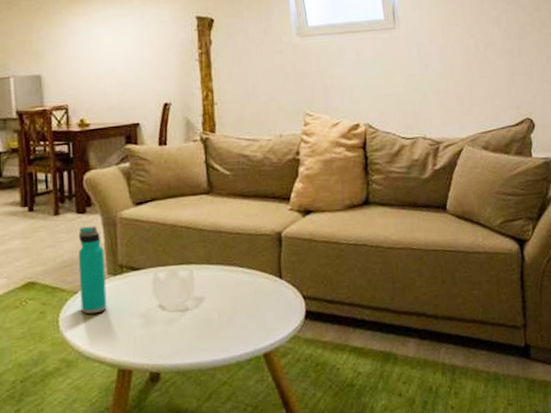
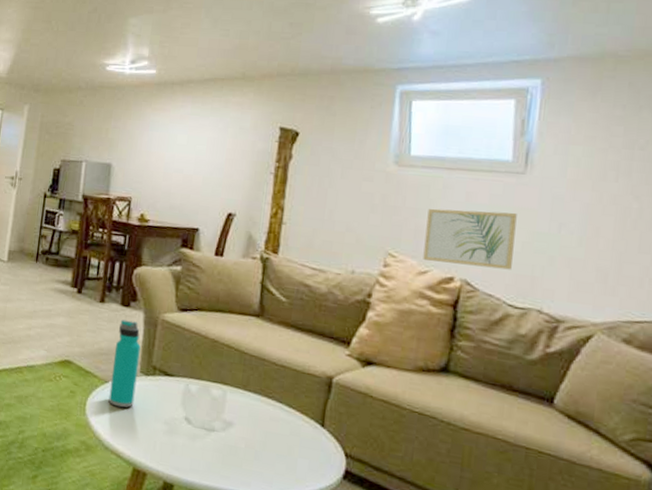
wall art: none [330,61,399,114] -> present [423,208,517,270]

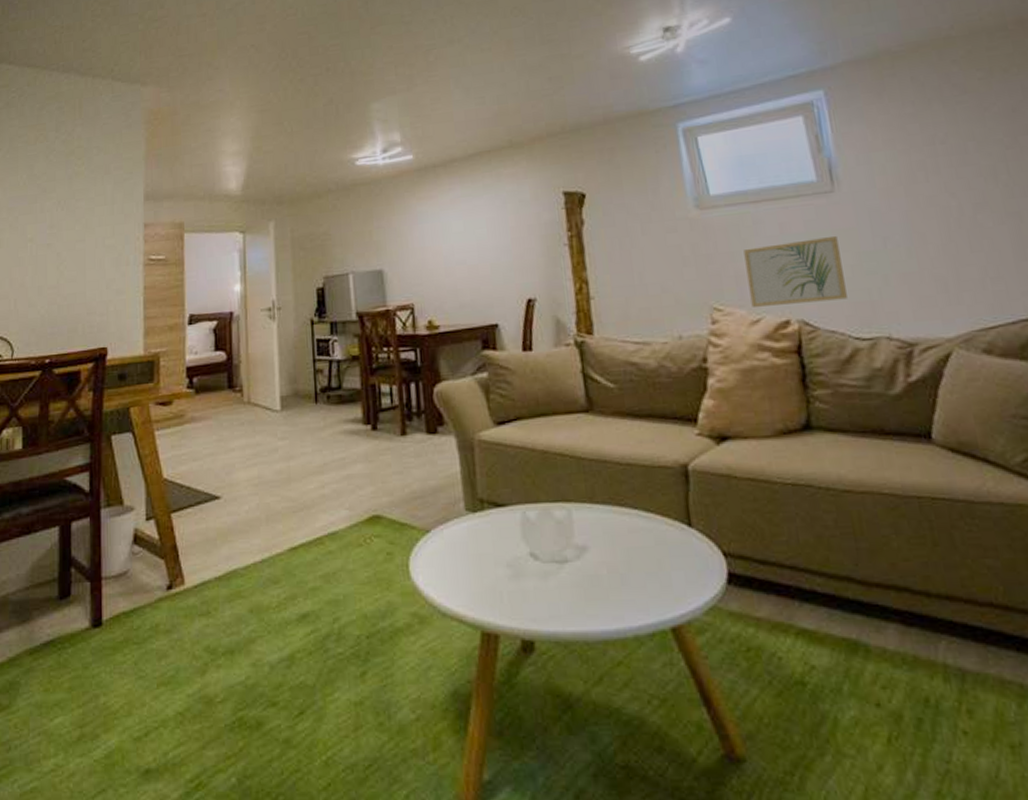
water bottle: present [108,319,141,408] -> none [429,449,466,560]

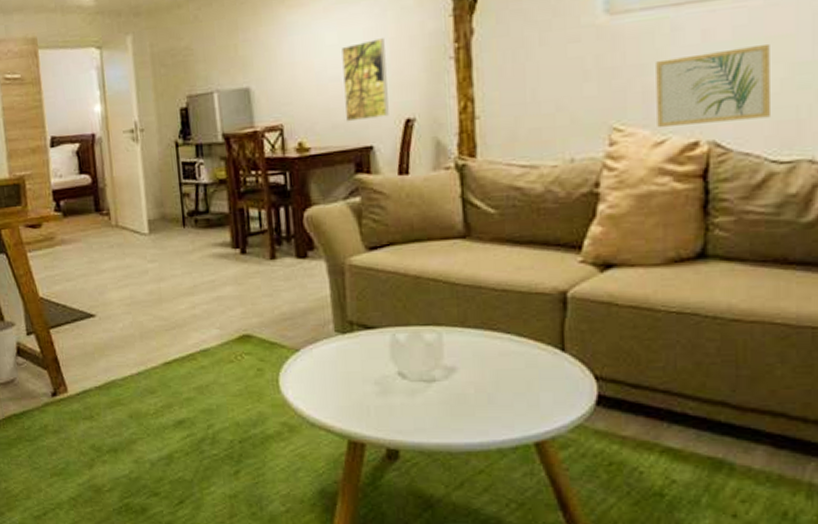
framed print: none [467,227,512,302] -> present [341,38,389,122]

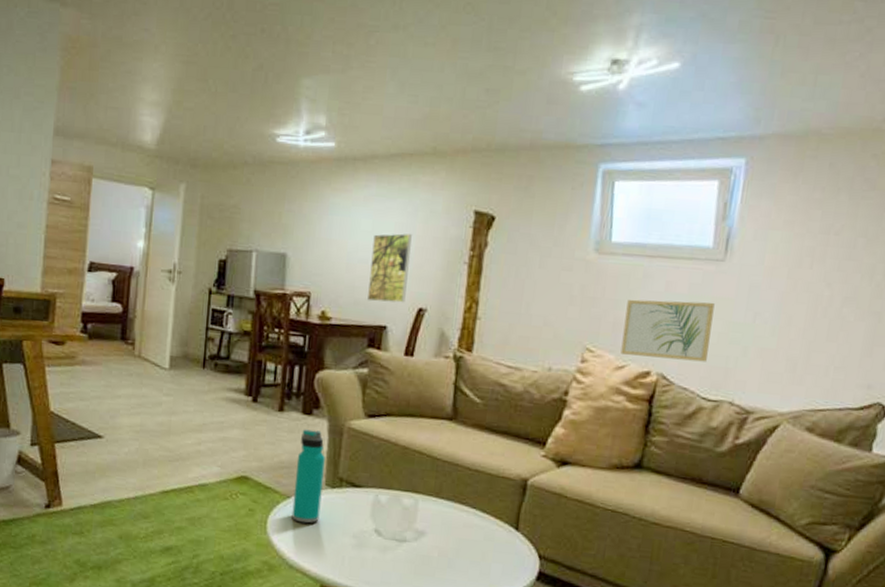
water bottle: none [299,273,335,376] -> present [291,429,325,524]

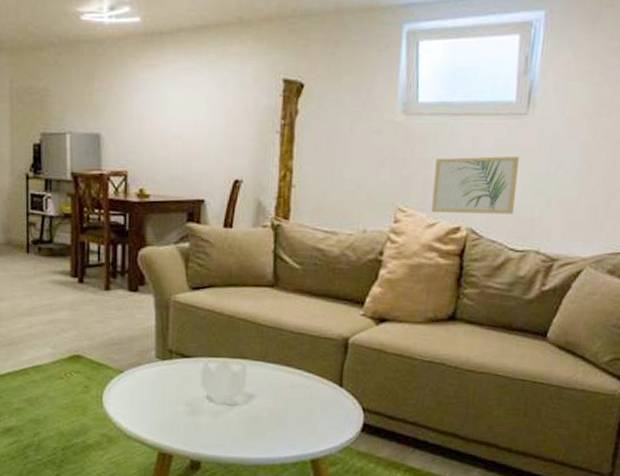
water bottle: present [291,429,325,524] -> none [126,306,154,396]
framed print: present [367,233,412,303] -> none [184,106,223,177]

